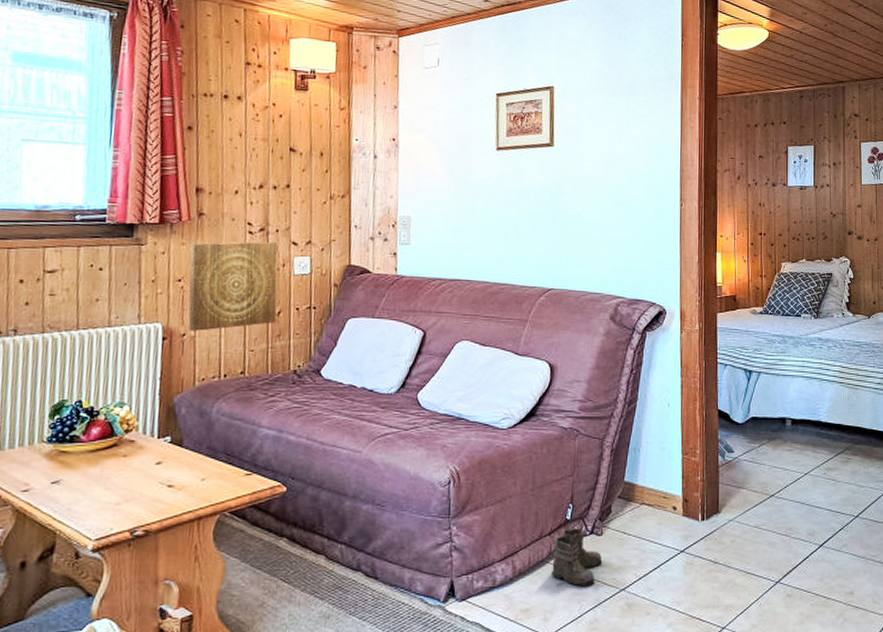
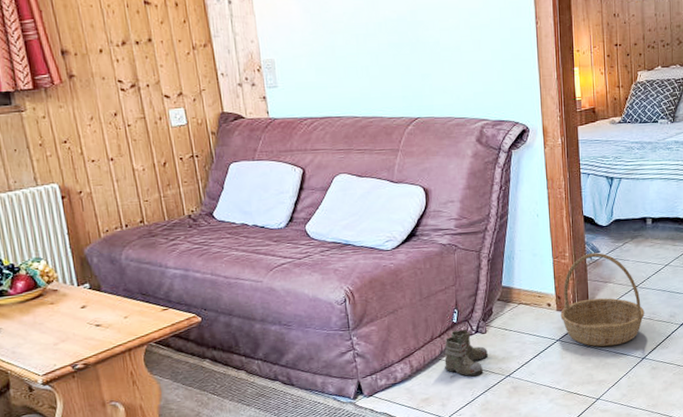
wall art: present [188,241,277,331] -> none [68,96,163,188]
basket: none [686,453,780,564] -> present [560,253,645,347]

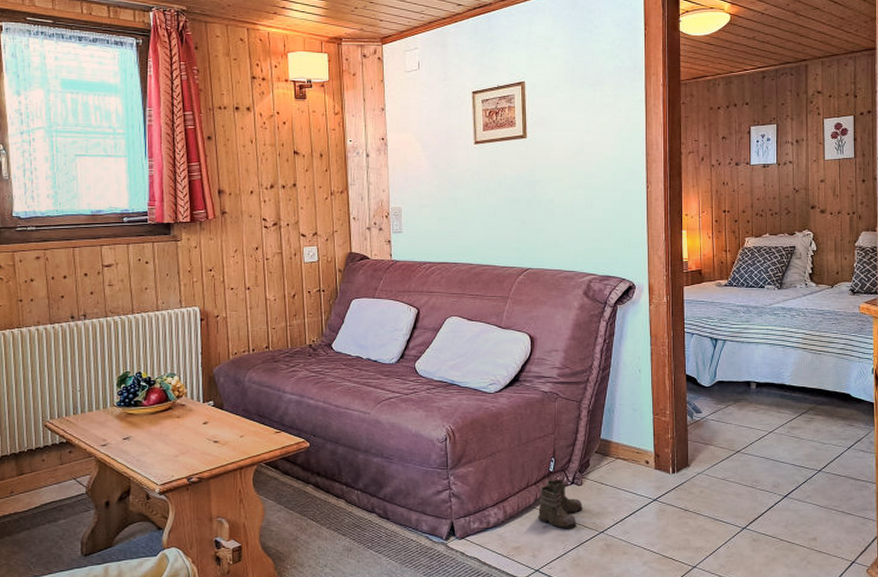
basket: present [560,253,645,347] -> none [658,413,746,512]

